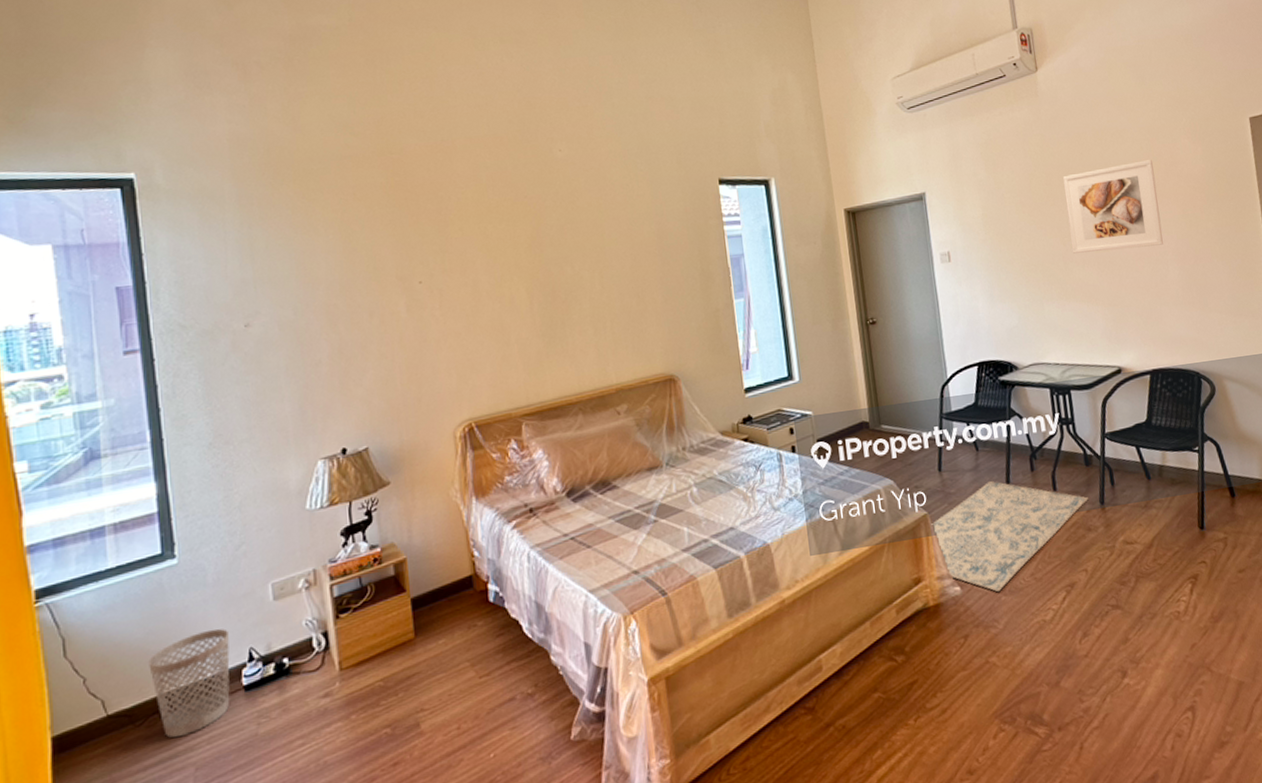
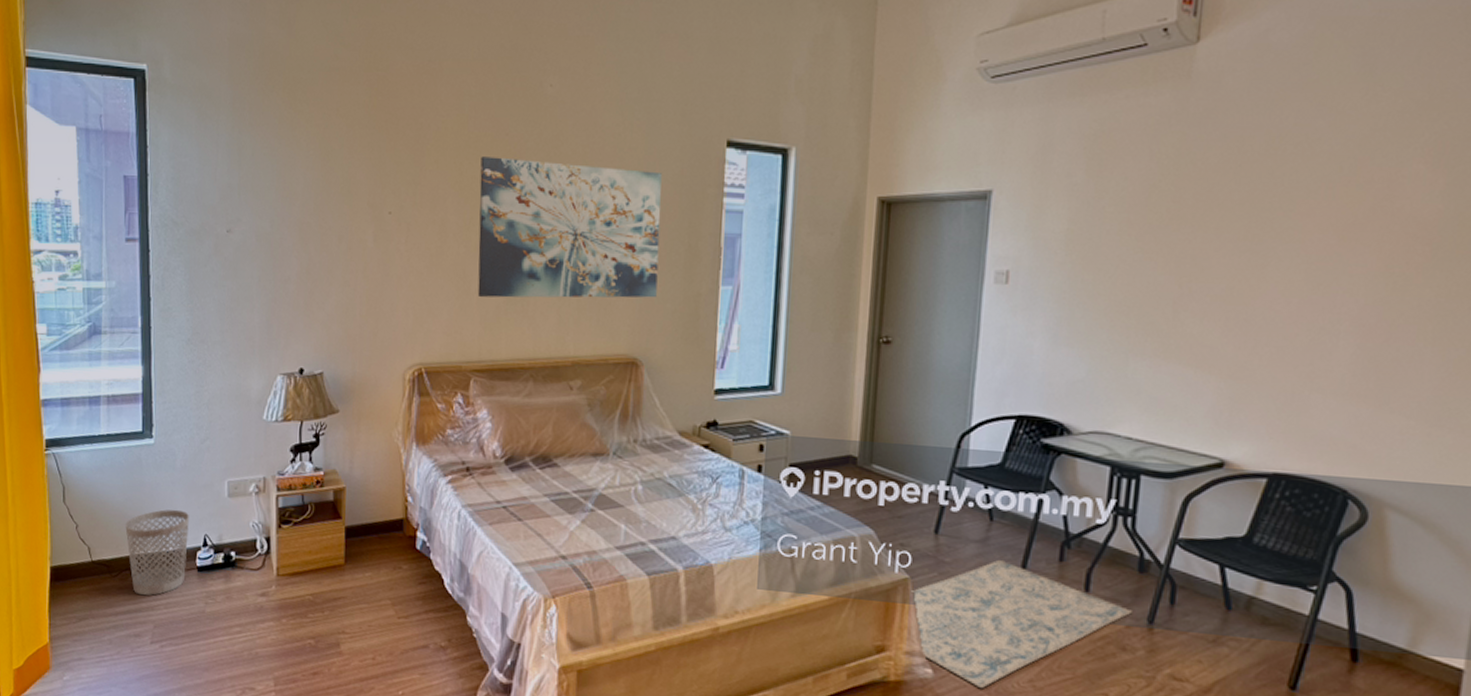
wall art: none [504,212,682,347] -> present [477,156,662,298]
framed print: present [1063,160,1163,254] -> none [1190,186,1355,309]

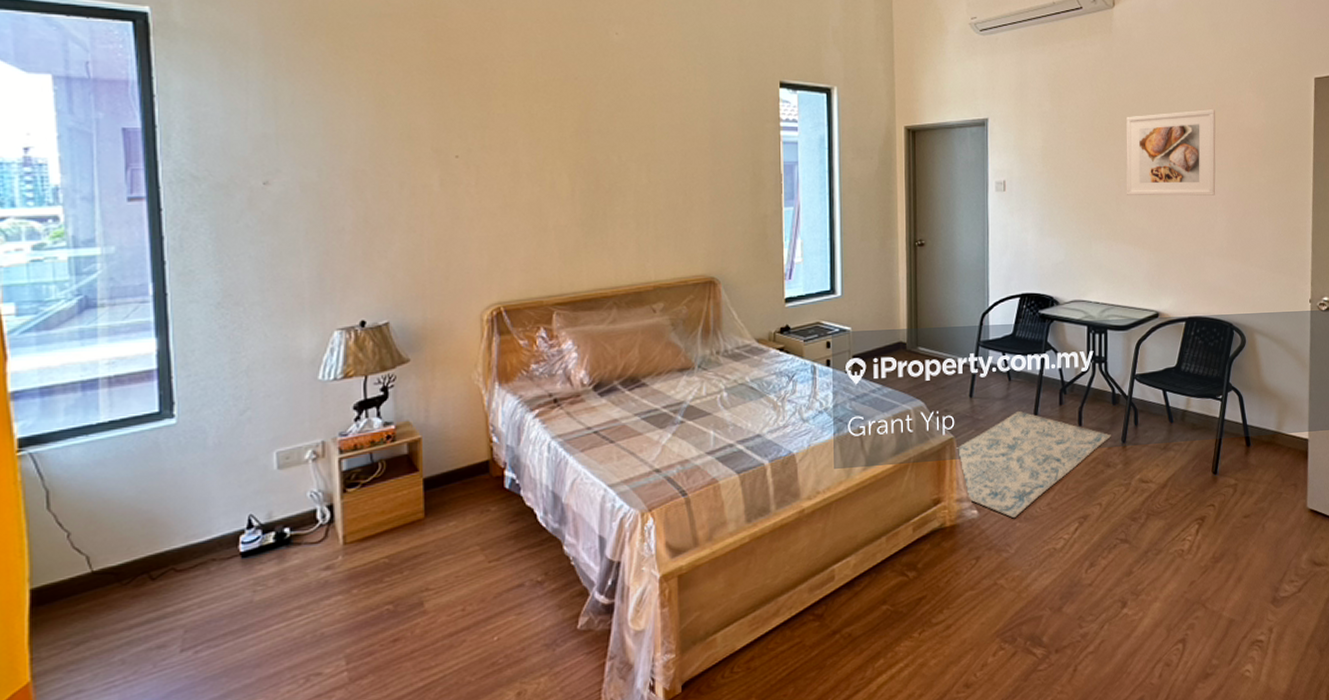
wastebasket: present [125,509,189,596] -> none [139,493,227,598]
wall art: present [477,156,662,298] -> none [551,100,728,234]
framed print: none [1190,186,1355,309] -> present [1126,109,1216,196]

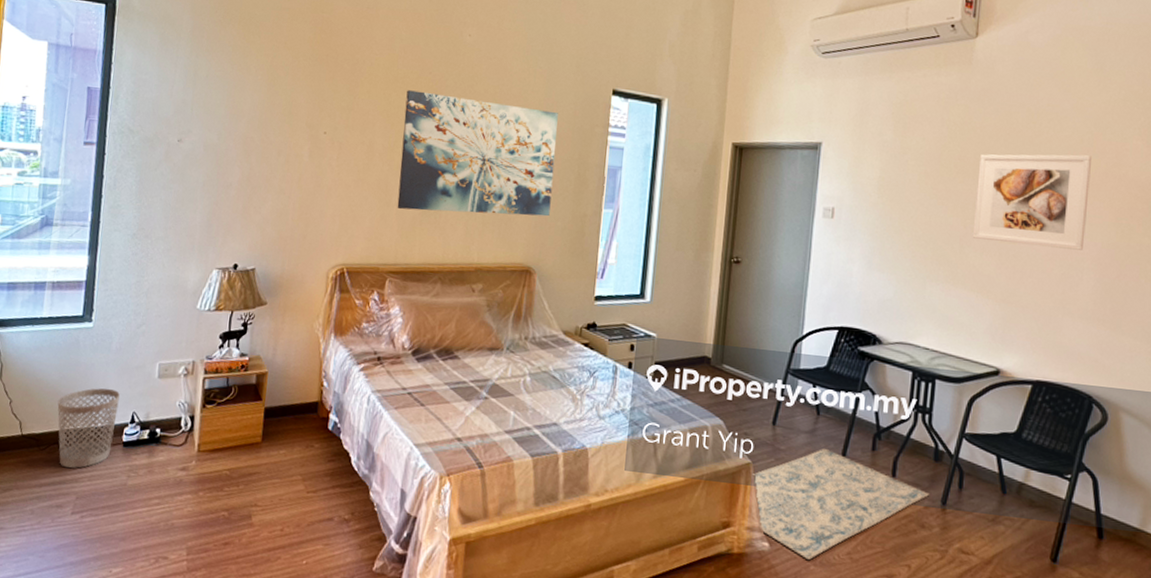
wastebasket: none [139,493,227,598] -> present [57,388,120,468]
wall art: none [551,100,728,234] -> present [397,90,558,217]

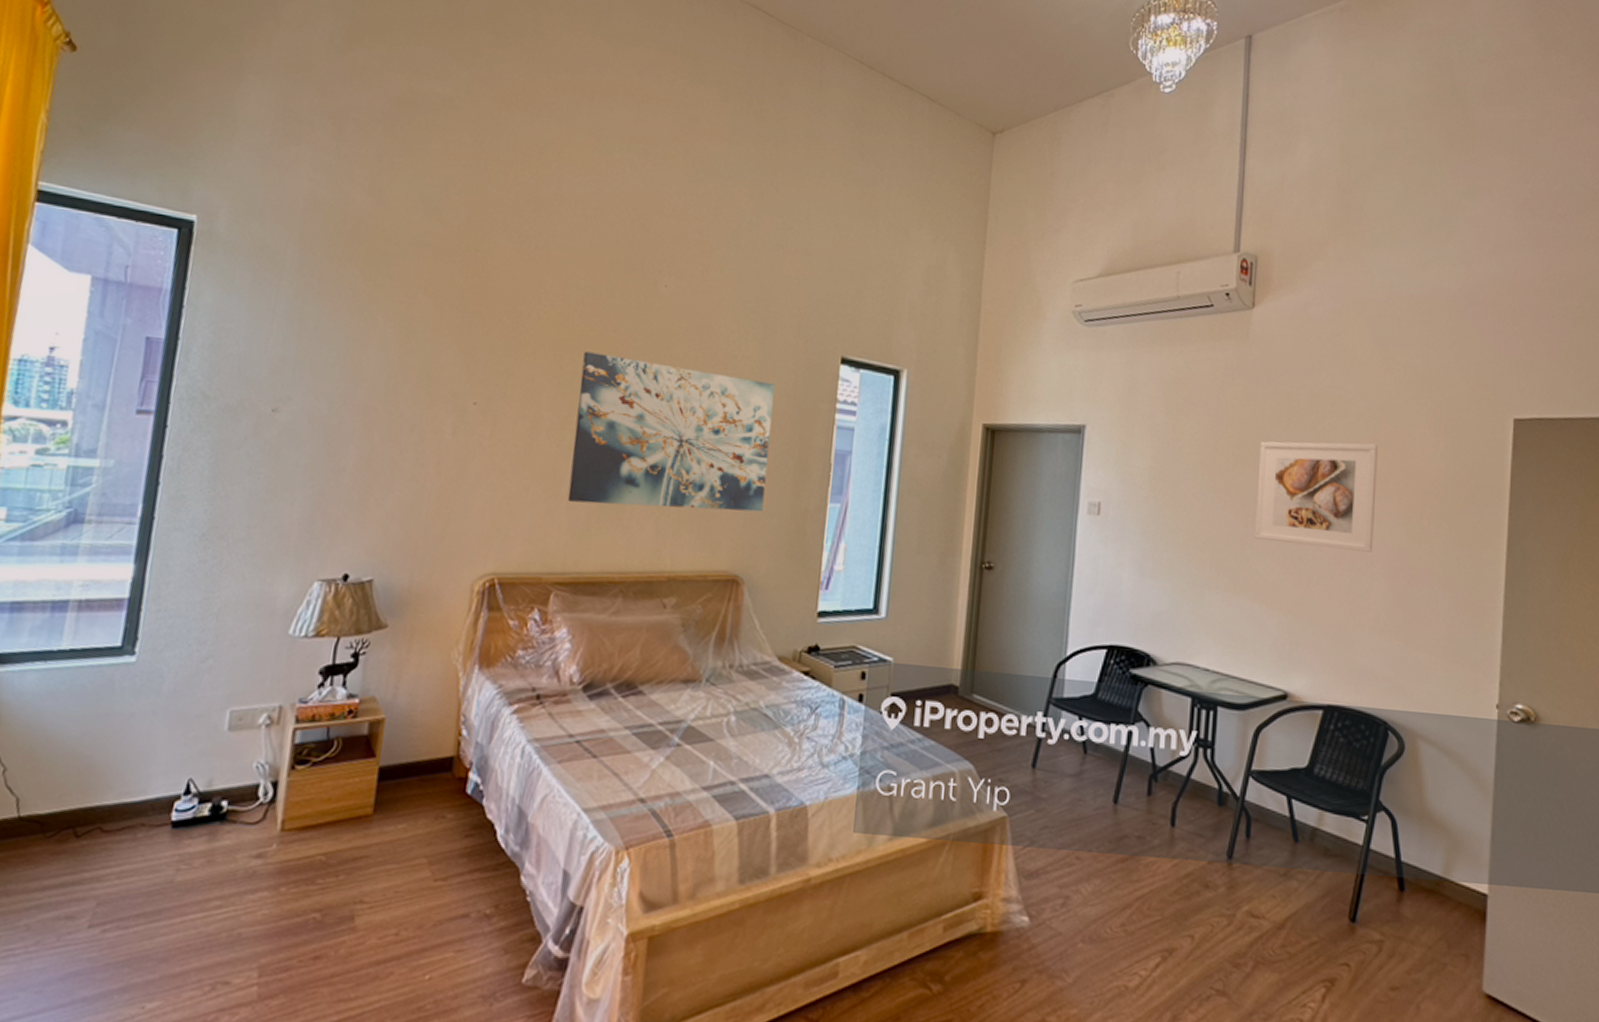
wastebasket: present [57,388,120,468] -> none [74,746,171,862]
rug: present [753,449,930,561] -> none [1009,795,1214,937]

